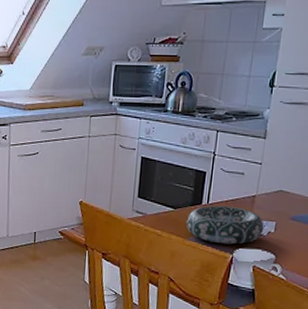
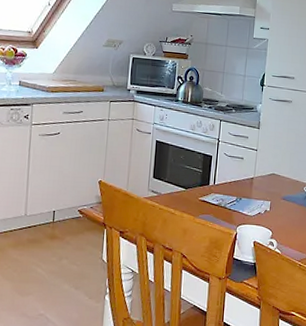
decorative bowl: present [186,206,264,245] -> none [196,186,262,222]

